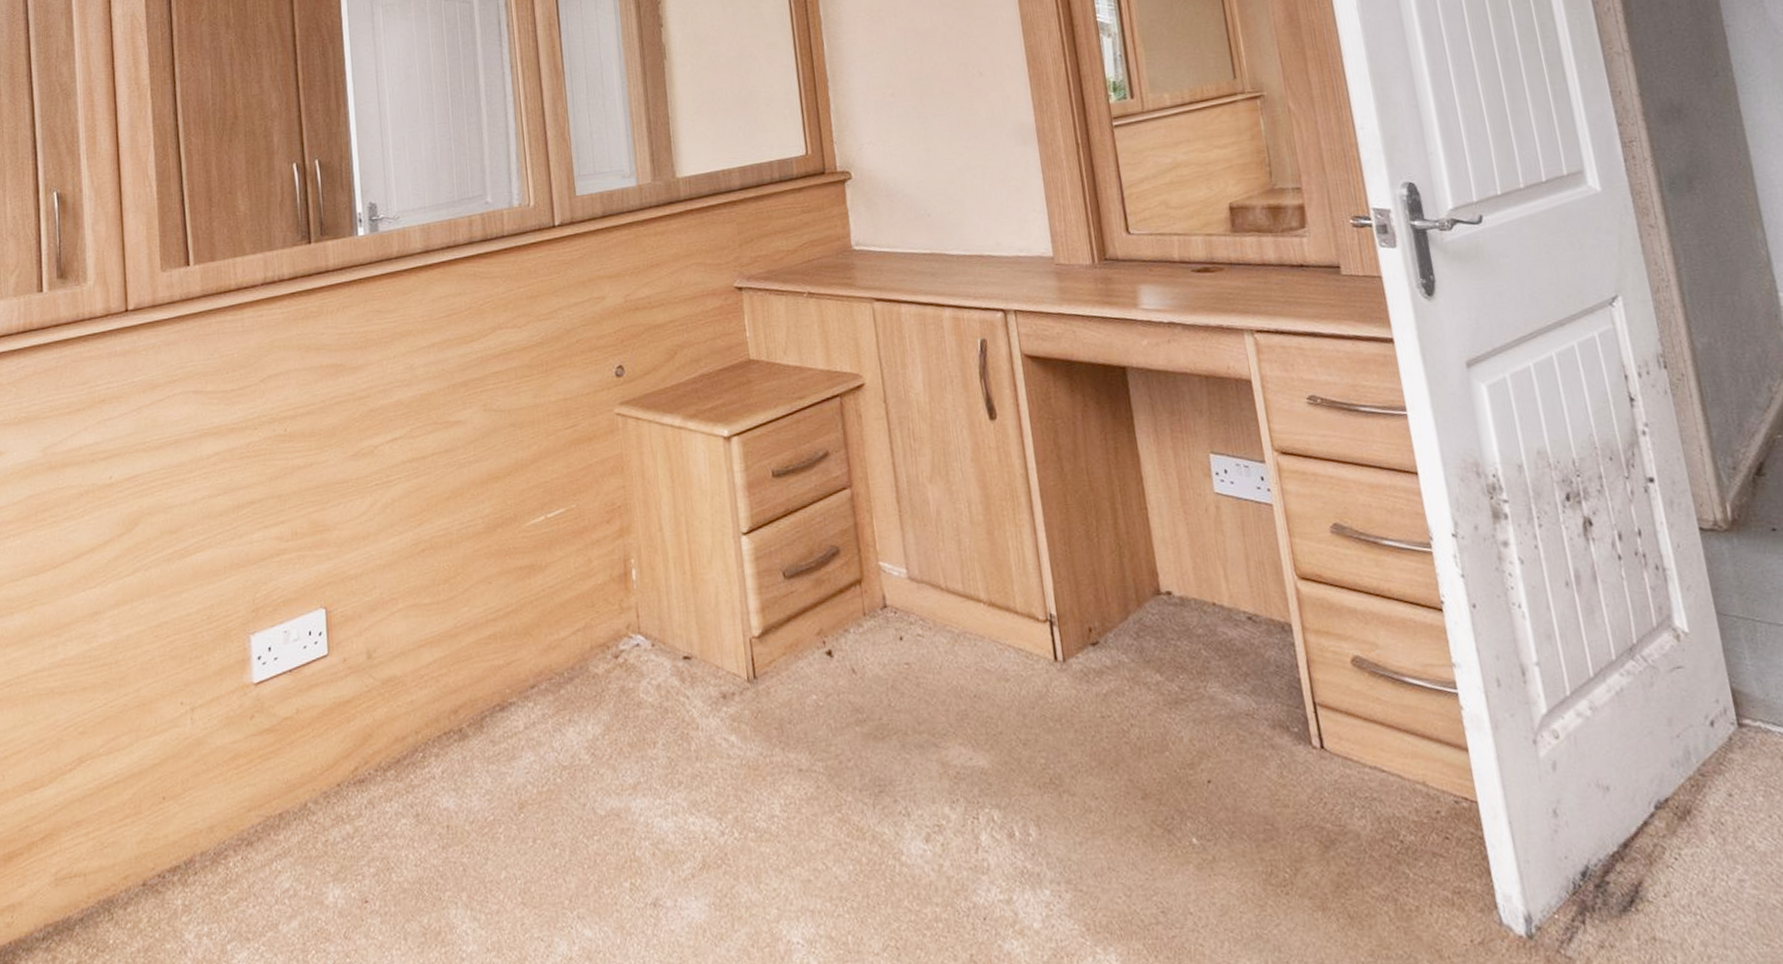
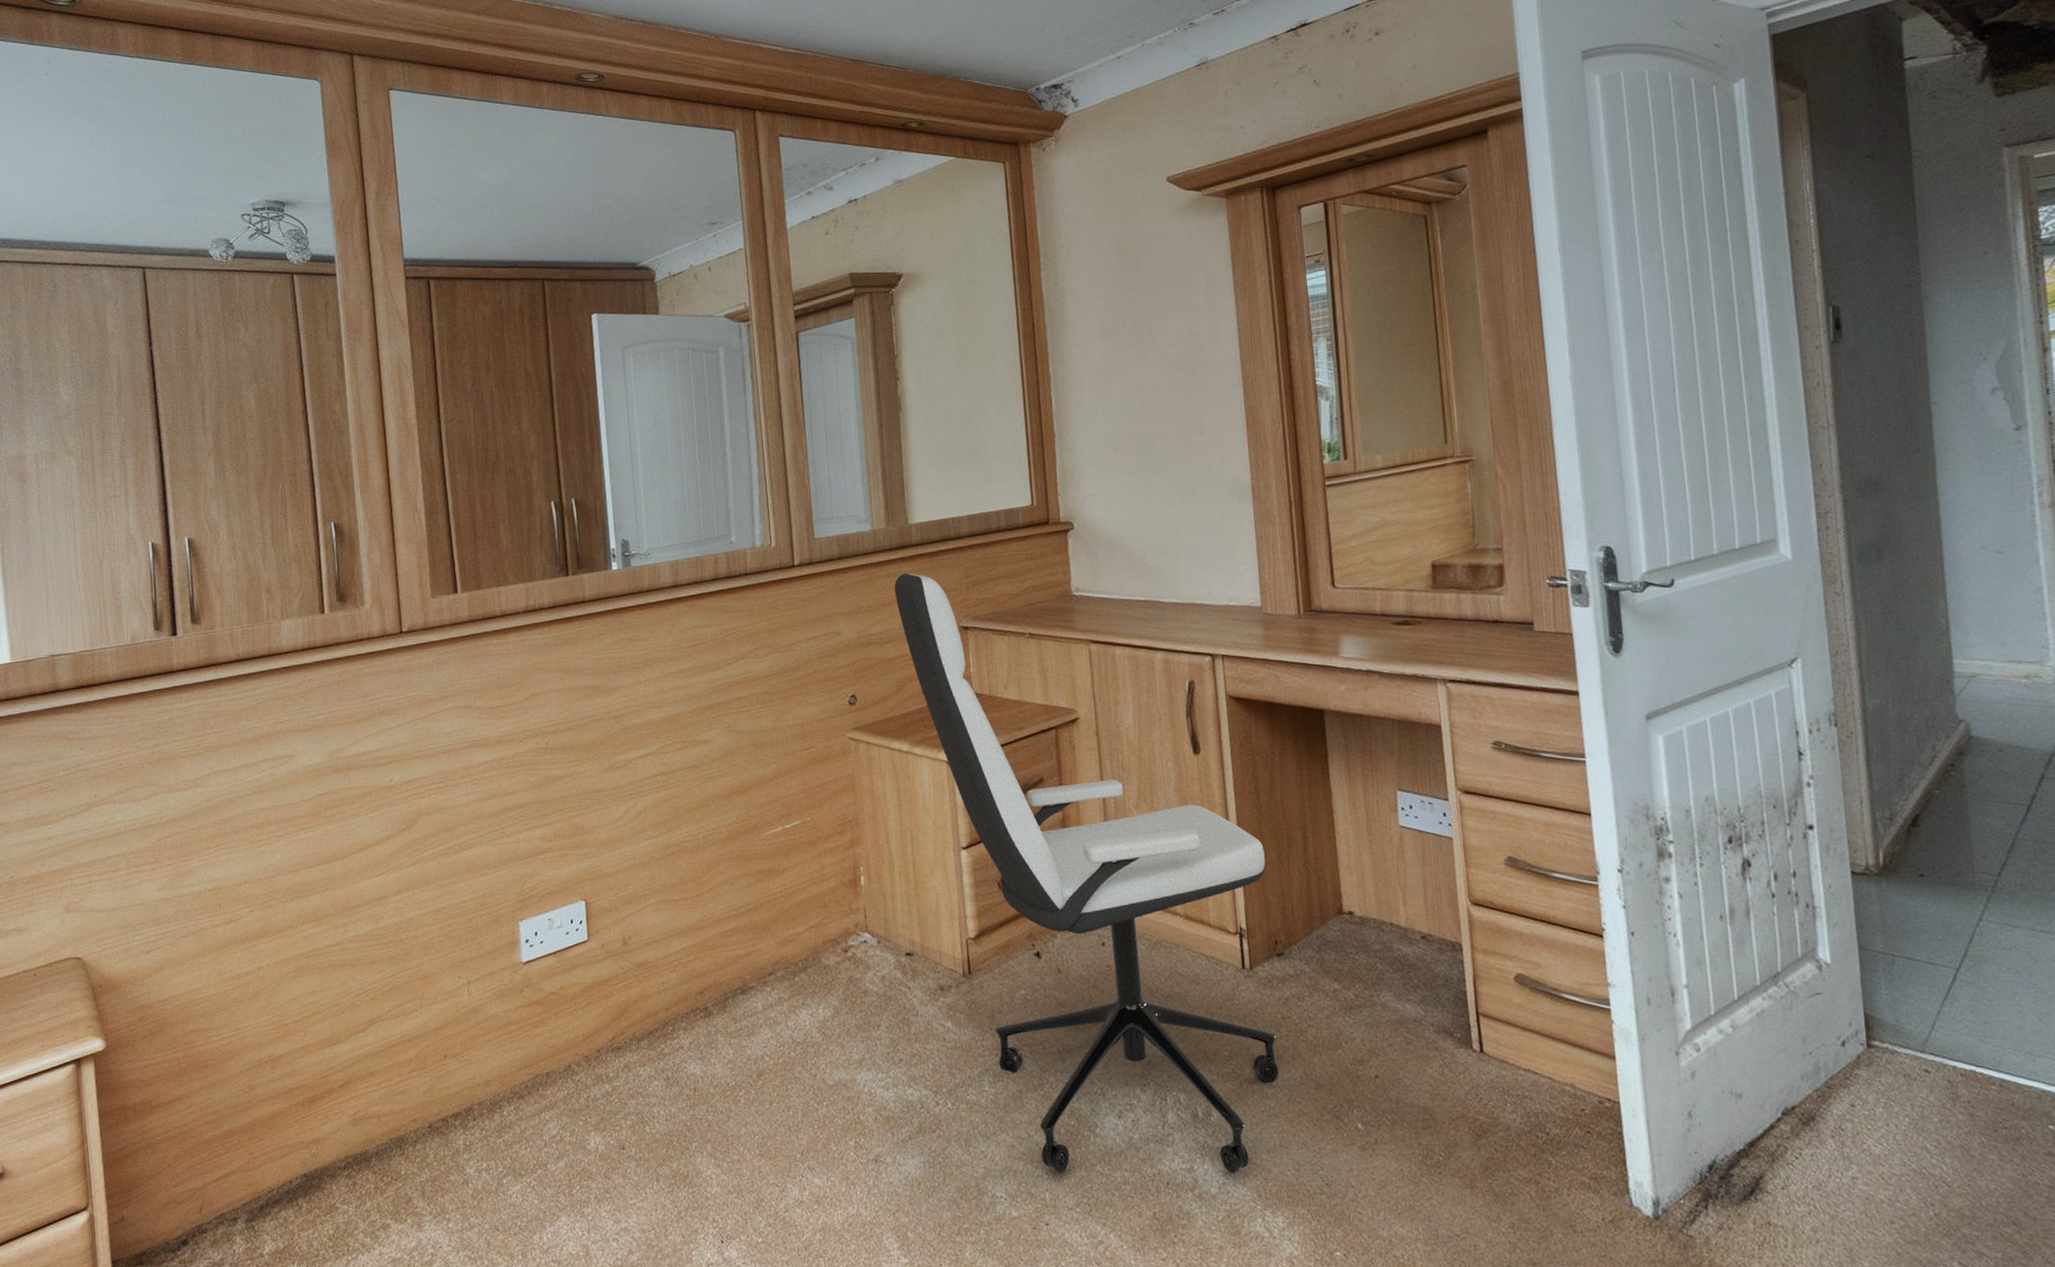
office chair: none [662,230,1102,911] -> present [894,573,1279,1174]

